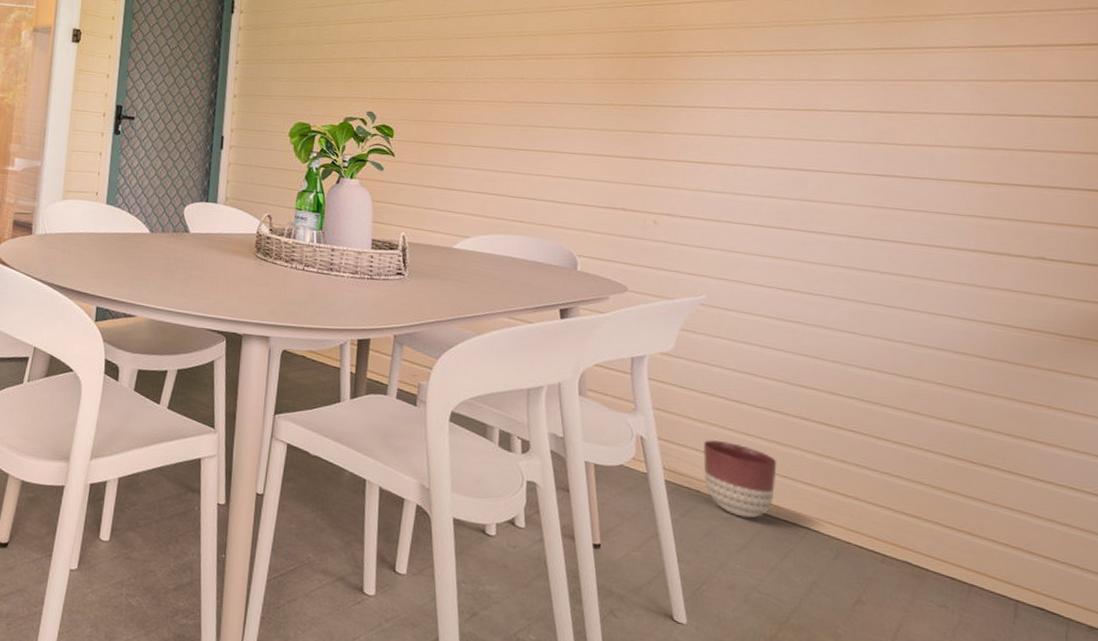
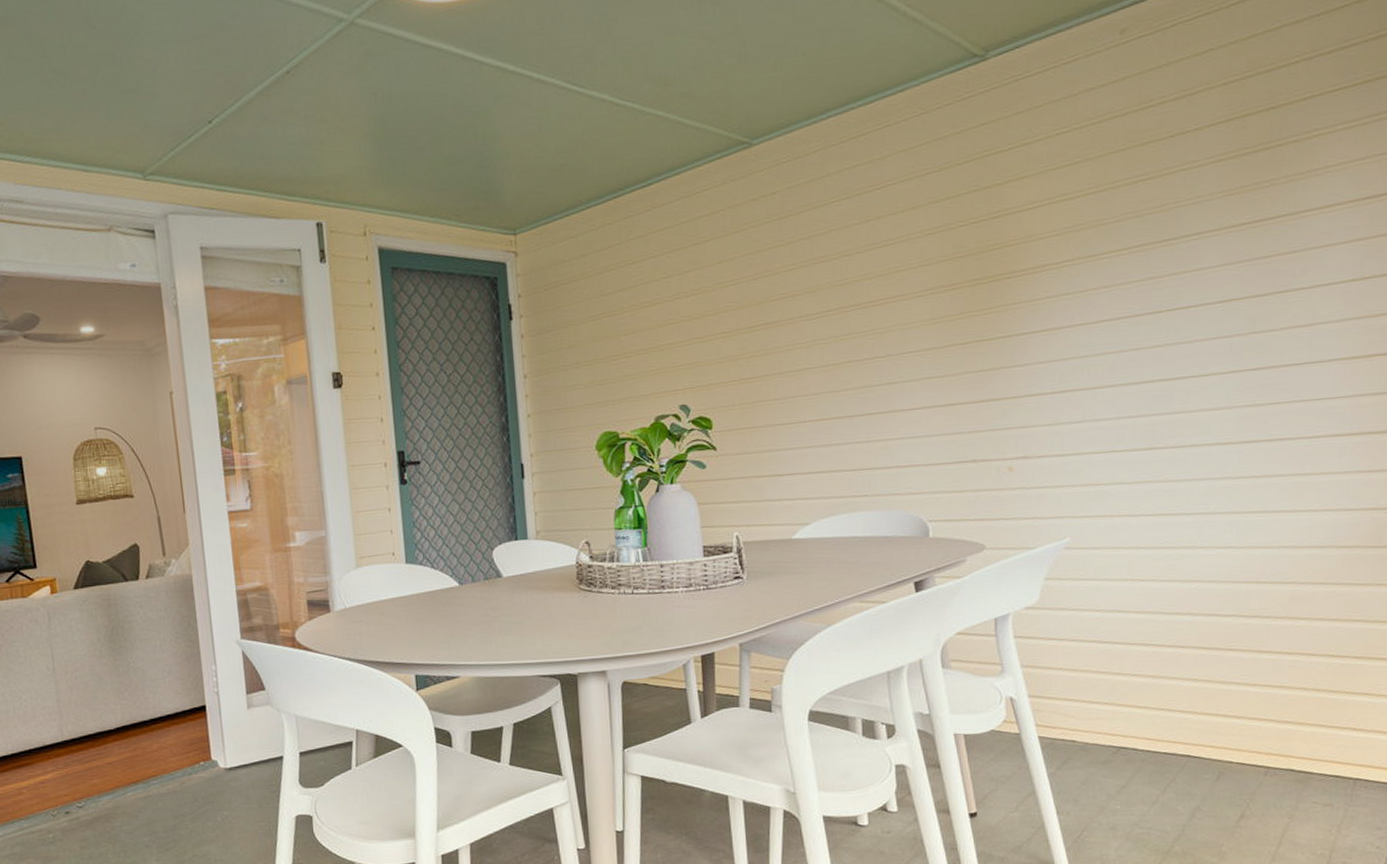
planter: present [702,440,777,519] -> none [1076,685,1154,758]

